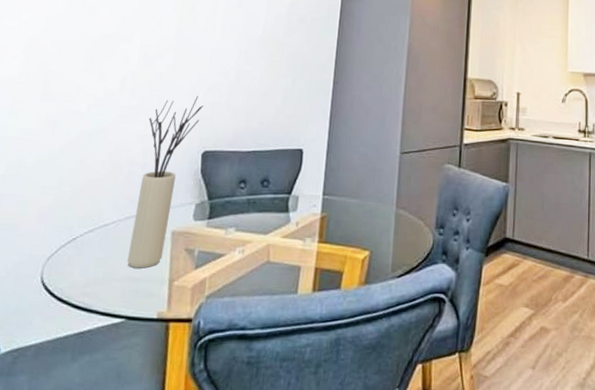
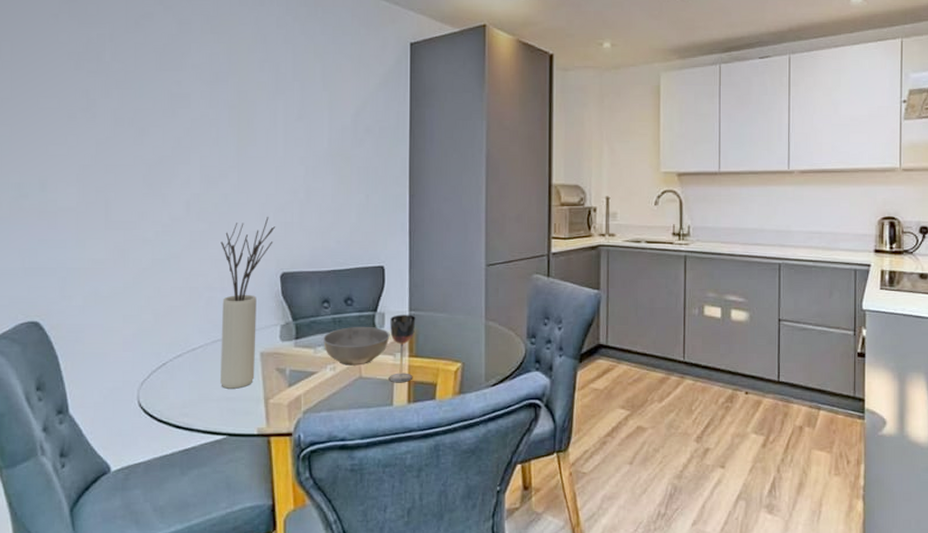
bowl: none [234,208,302,249] -> present [322,326,390,366]
wineglass: none [296,198,329,270] -> present [389,314,416,383]

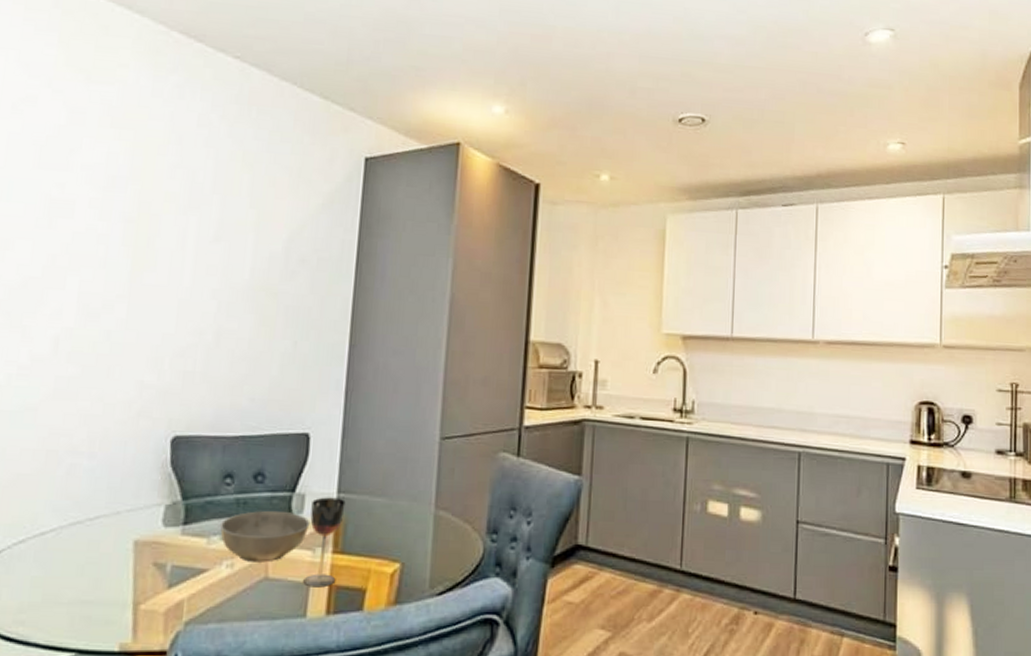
vase: present [220,217,276,389] -> none [75,363,172,589]

